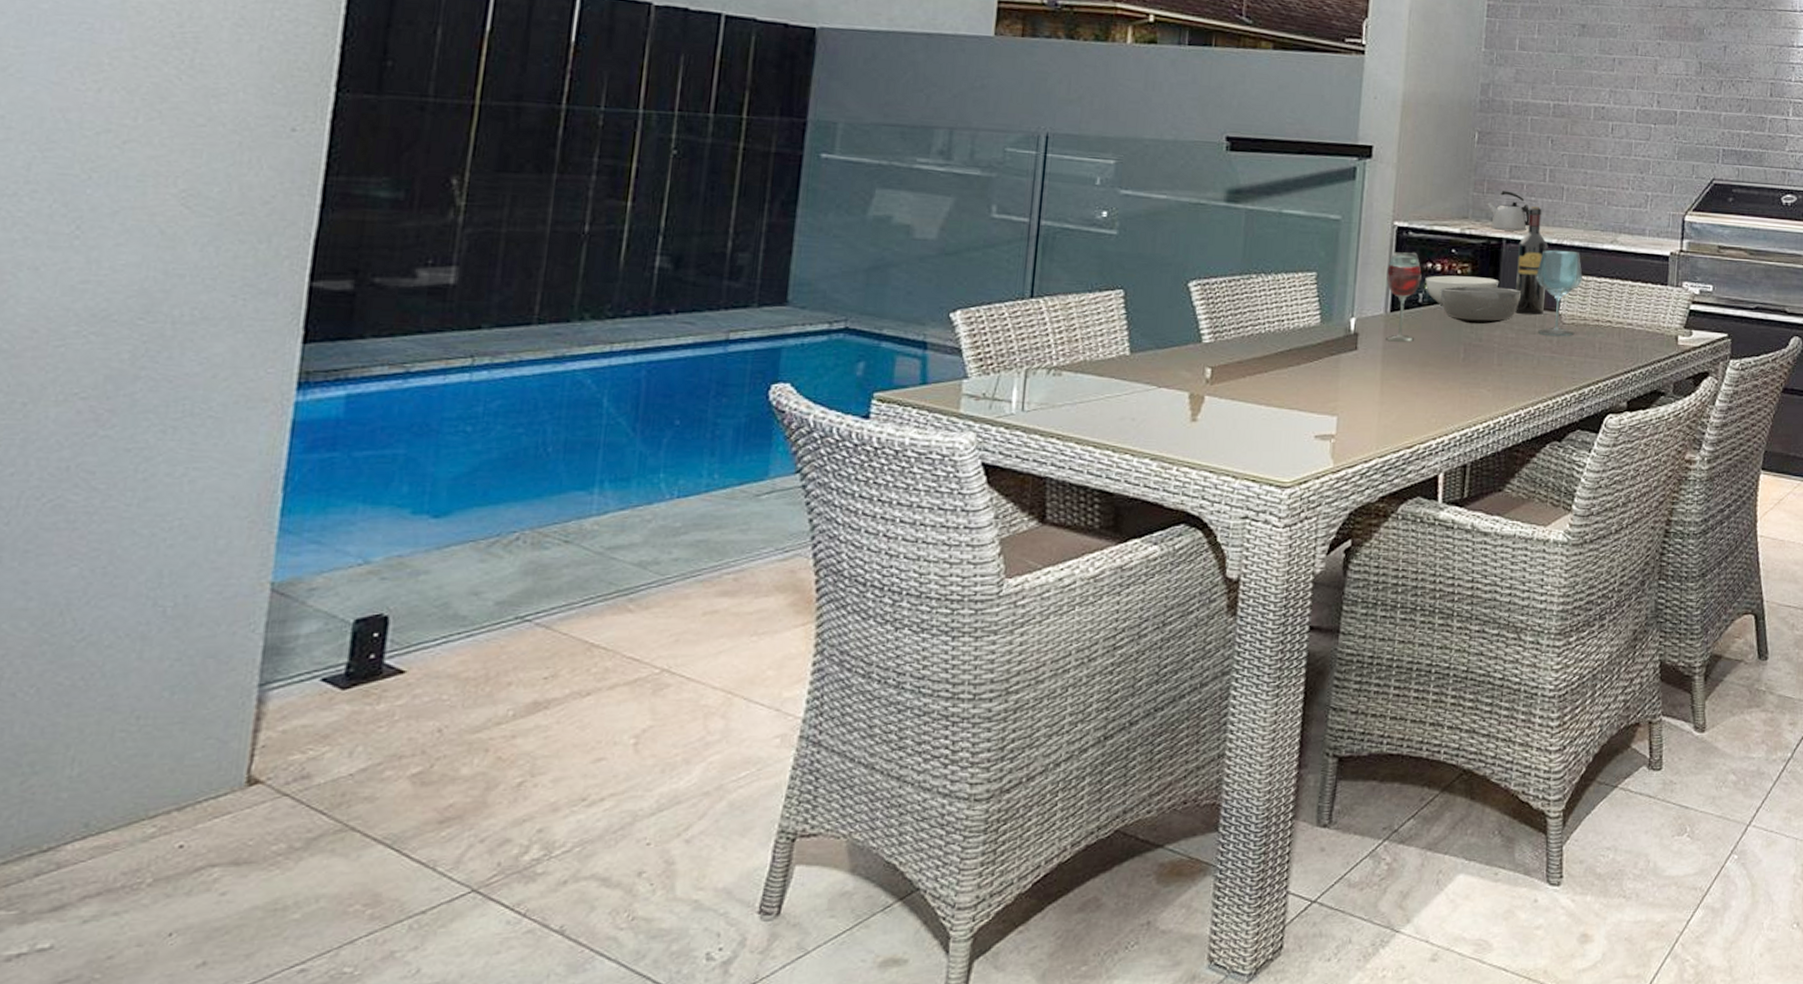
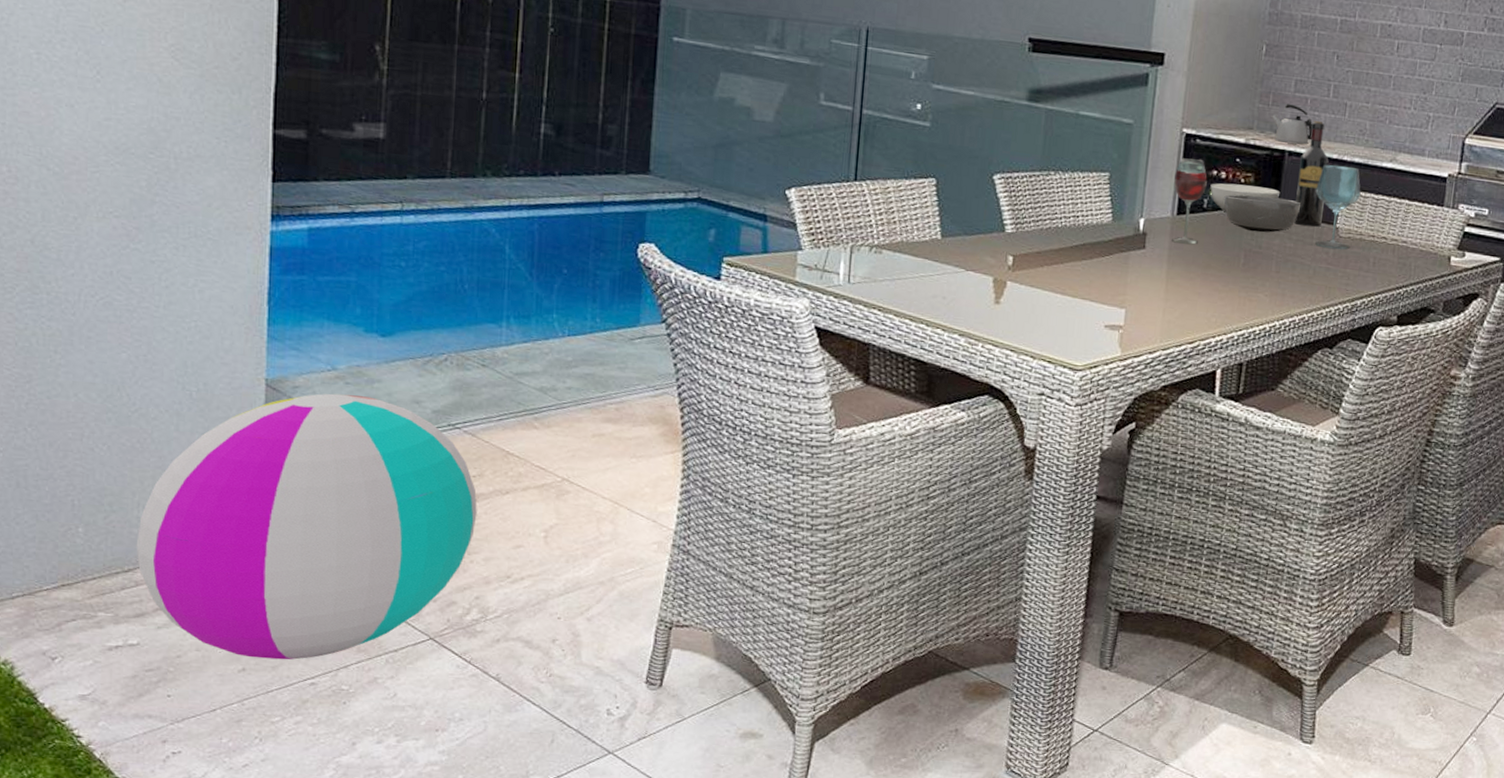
beach ball: none [62,593,548,946] -> present [136,393,477,660]

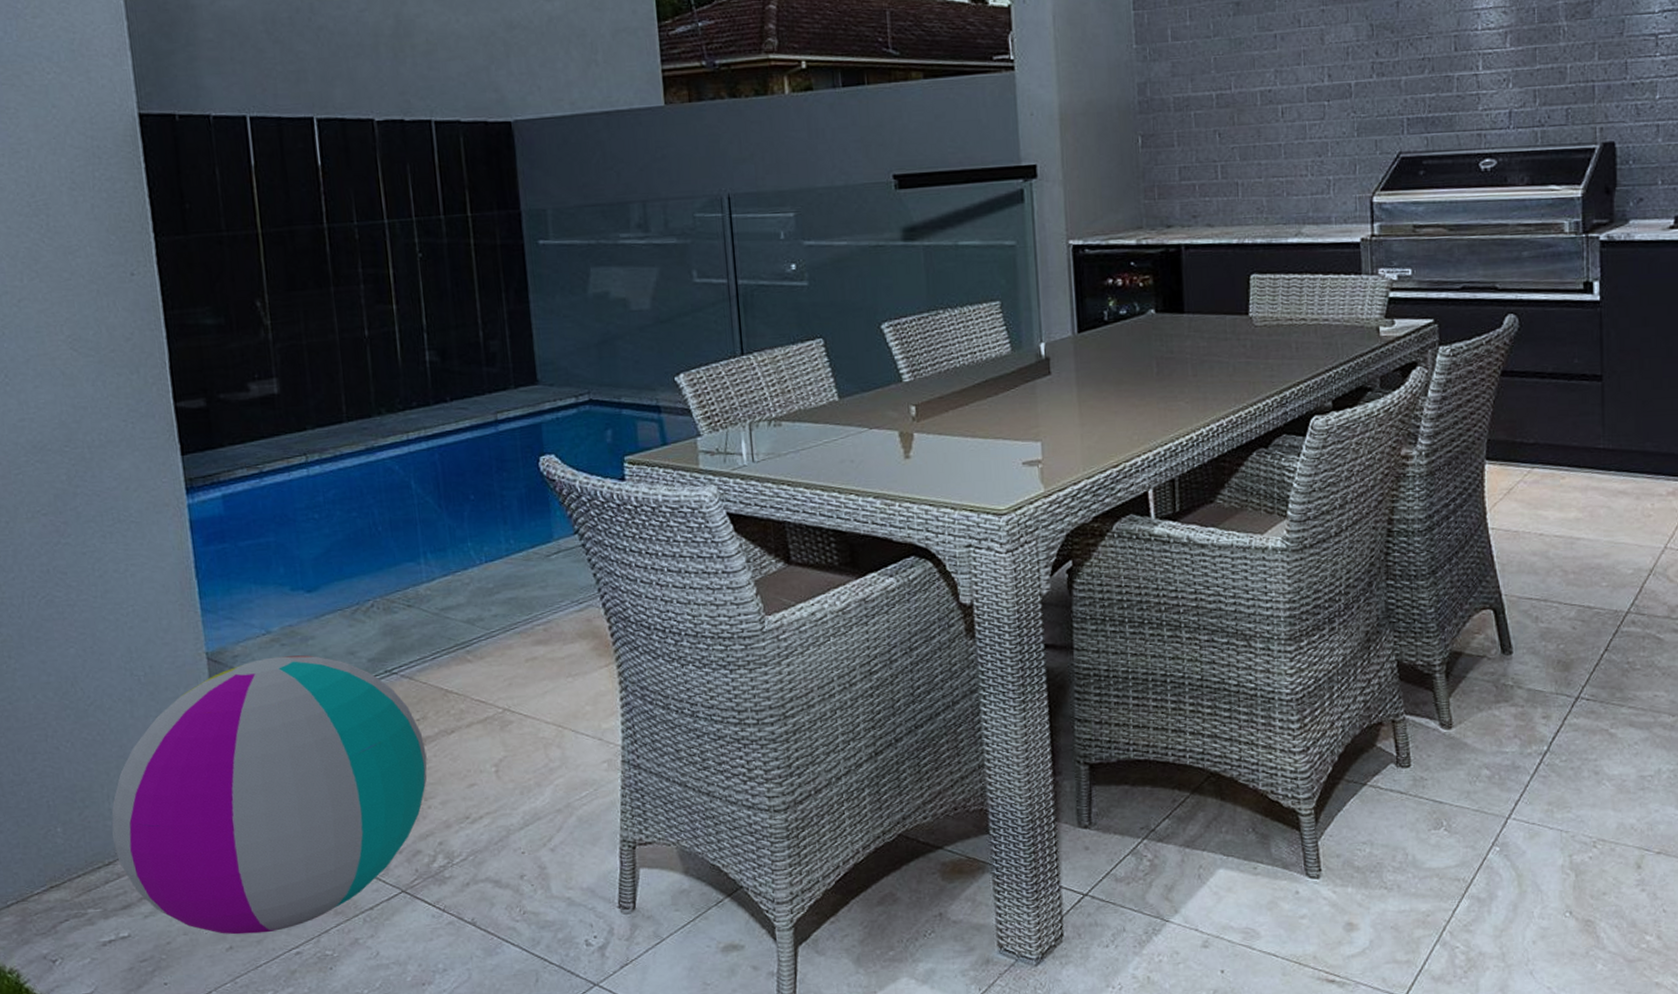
wineglass: present [1172,158,1208,245] -> none [1068,269,1106,363]
bowl: present [1210,183,1281,213] -> none [1108,287,1184,322]
bowl: present [1224,194,1302,233] -> none [1124,295,1208,337]
kettle: present [1271,104,1313,146] -> none [1159,194,1207,238]
wine bottle: present [1293,121,1329,228] -> none [1198,207,1233,322]
wine glass: present [1315,164,1361,250] -> none [1220,249,1270,342]

